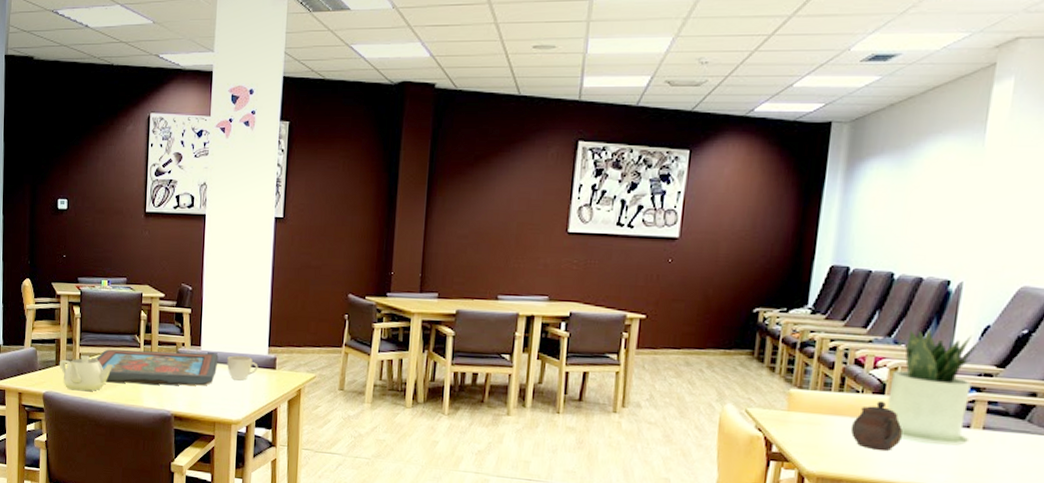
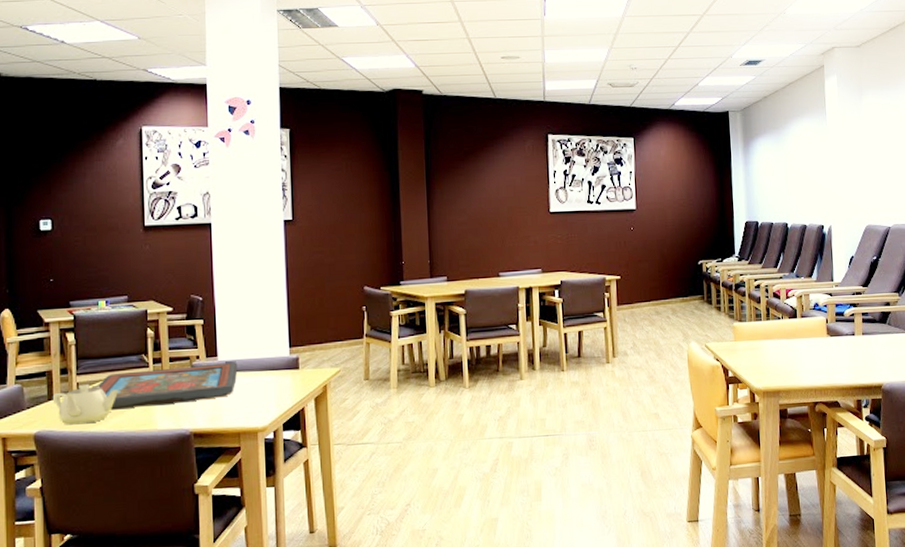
cup: present [227,355,258,381] -> none [247,360,281,386]
teapot: present [850,400,904,451] -> none [779,323,814,363]
planter: present [886,329,978,447] -> none [799,264,856,353]

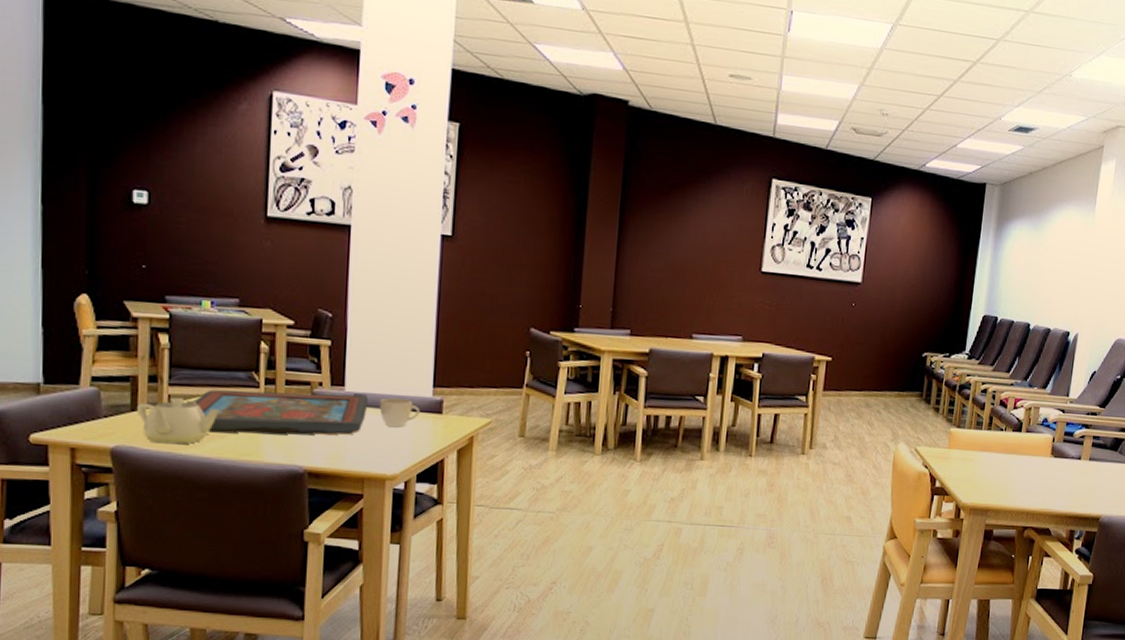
cup: none [247,360,281,386] -> present [379,397,420,428]

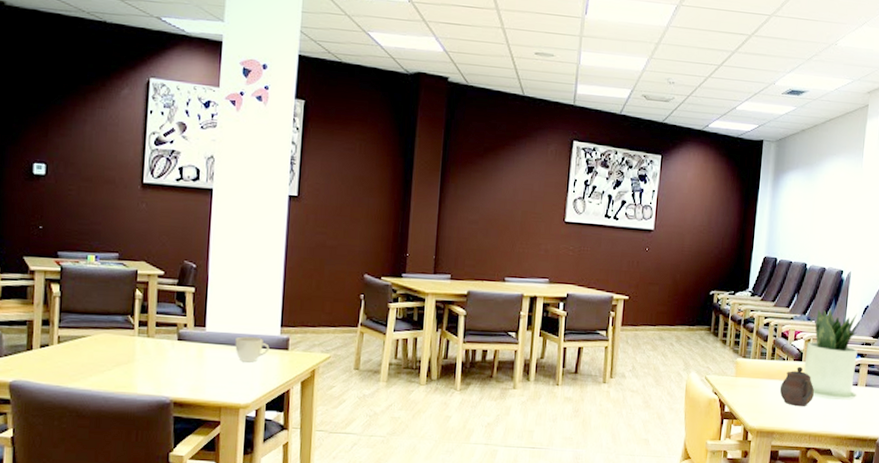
teapot: present [136,397,220,445] -> none [31,338,101,379]
religious icon: present [194,390,369,435] -> none [80,331,226,370]
teapot: none [996,437,1035,482] -> present [779,366,815,406]
planter: none [1023,374,1088,476] -> present [803,309,861,401]

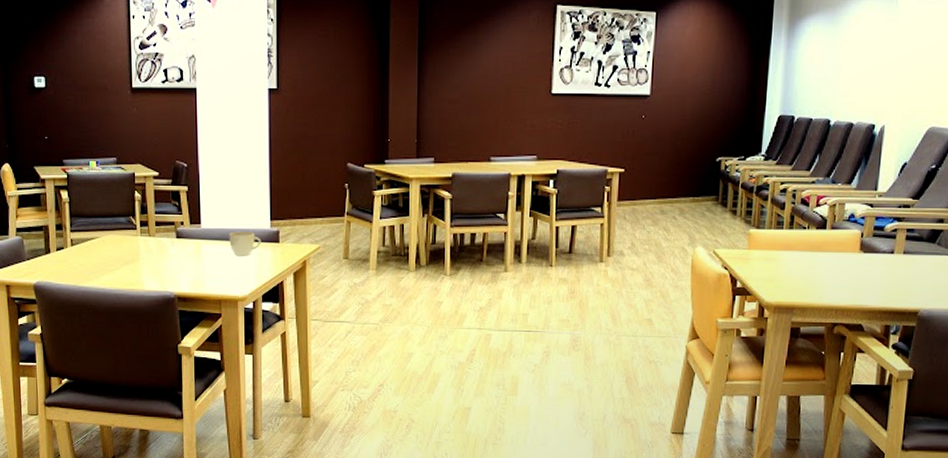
teapot: present [779,366,815,406] -> none [800,235,842,278]
planter: present [803,309,861,401] -> none [828,170,898,271]

